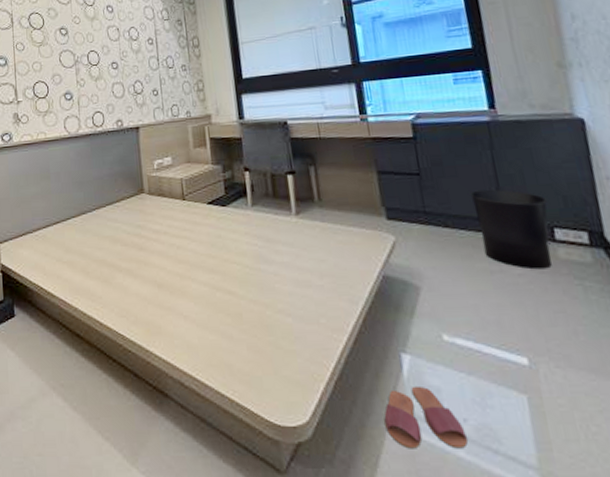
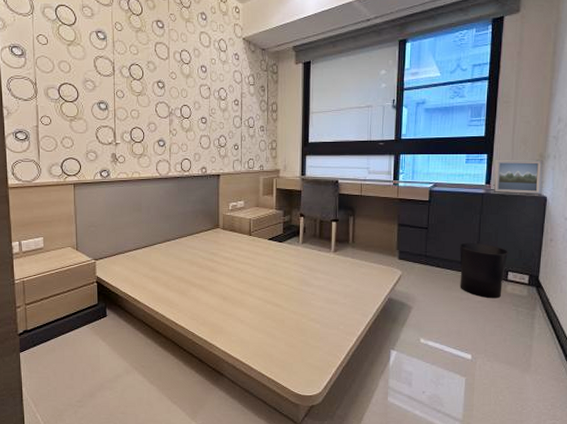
slippers: present [384,385,468,449] -> none [372,371,422,409]
picture frame: none [495,70,575,119] -> present [494,160,543,195]

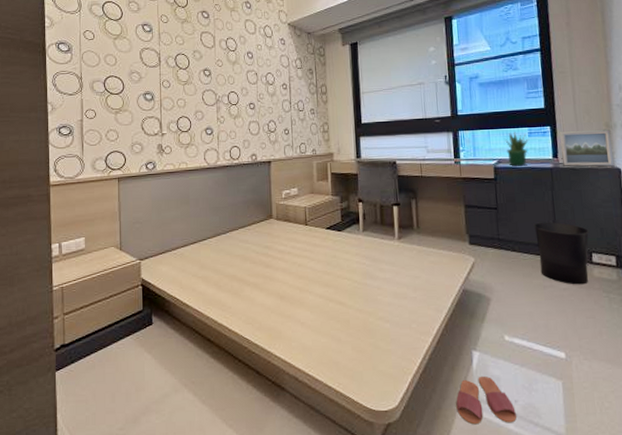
slippers: none [372,371,422,409] -> present [456,376,516,425]
planter: none [442,158,466,190] -> present [505,132,530,166]

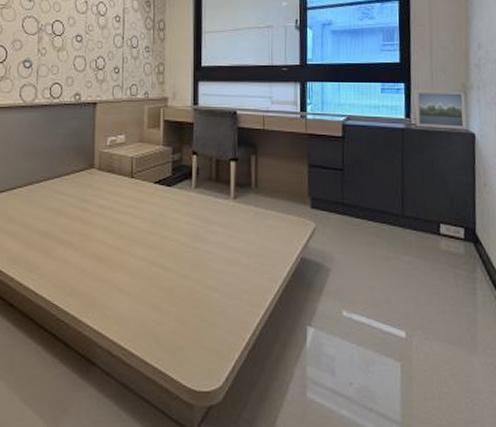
slippers: present [456,376,516,425] -> none [286,354,350,409]
planter: present [505,132,530,166] -> none [356,86,382,125]
waste bin: present [533,222,590,285] -> none [380,187,439,258]

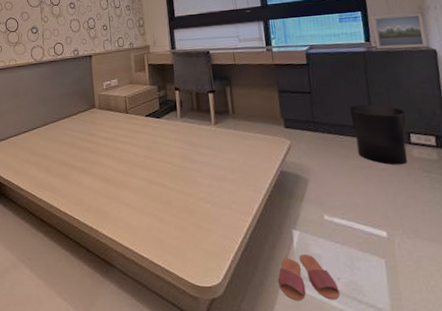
slippers: none [286,354,350,409] -> present [278,254,340,301]
waste bin: none [380,187,439,258] -> present [348,104,408,165]

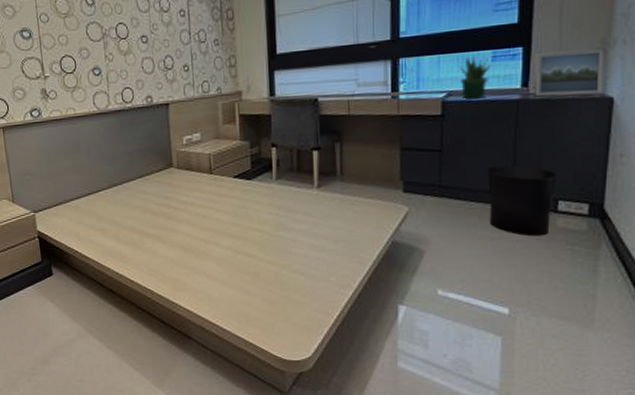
slippers: present [278,254,340,301] -> none [376,330,444,377]
planter: none [315,18,341,51] -> present [459,56,493,99]

